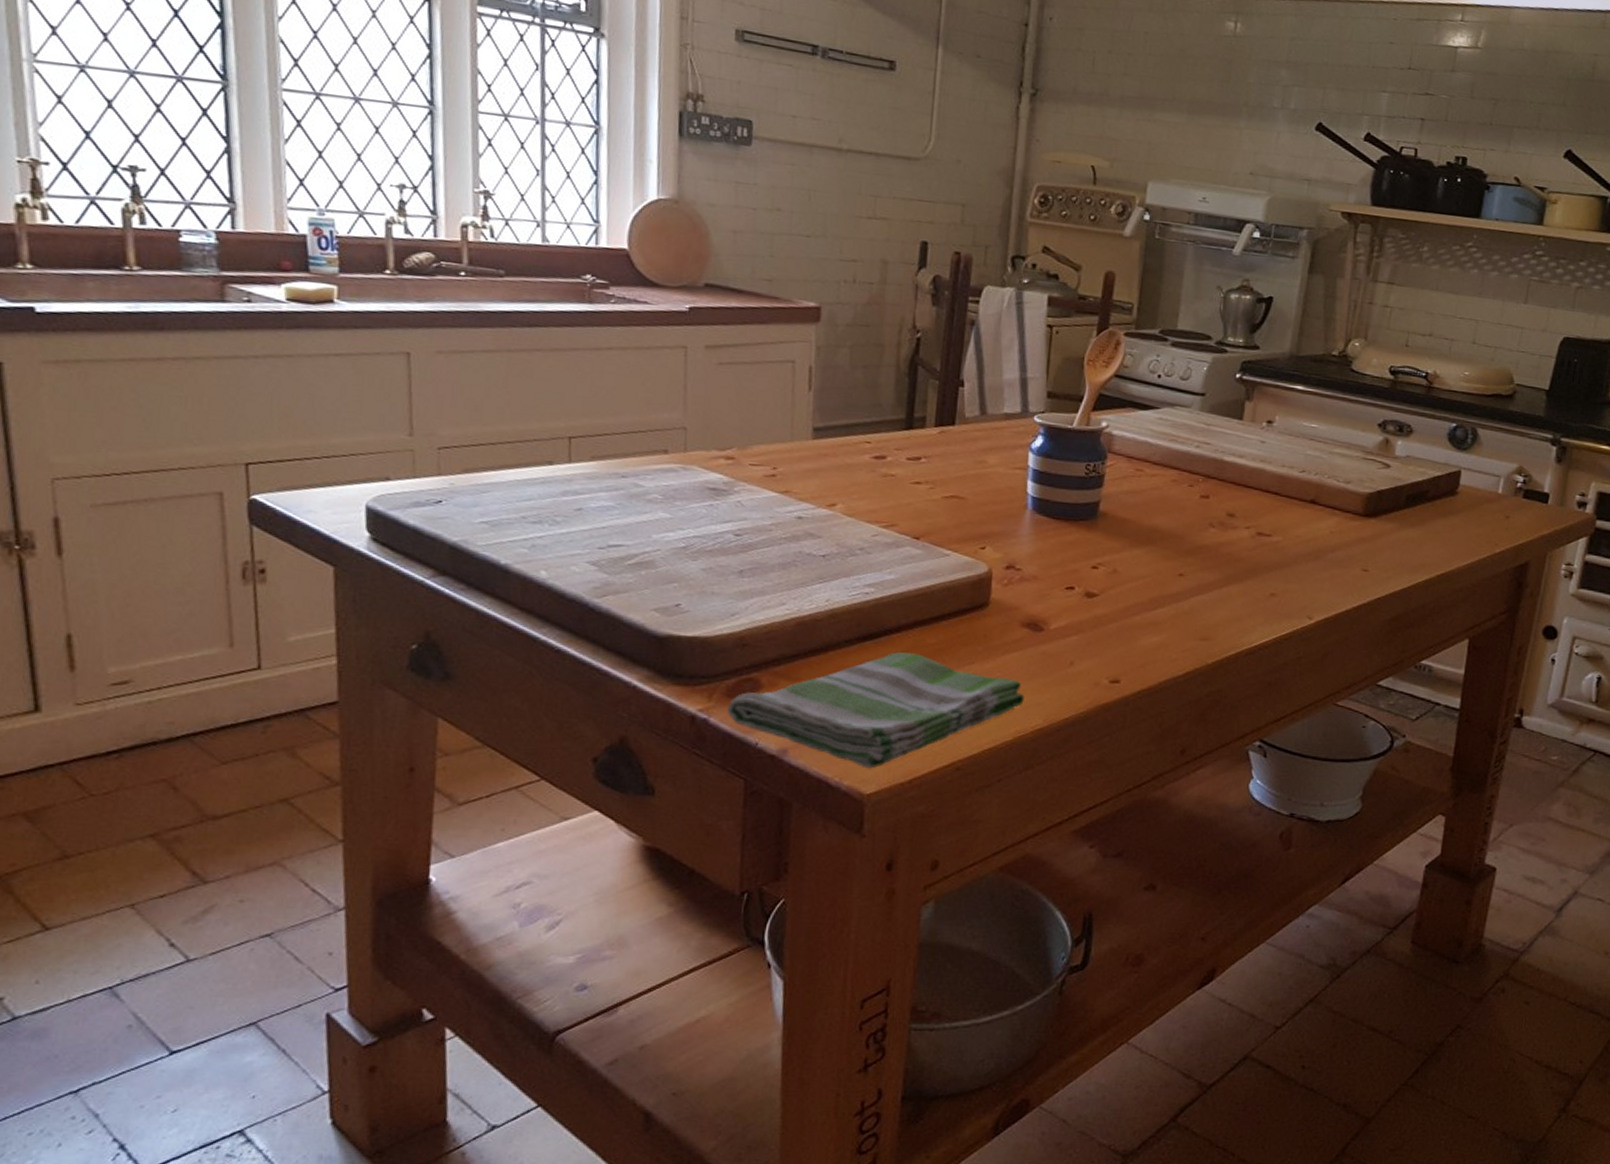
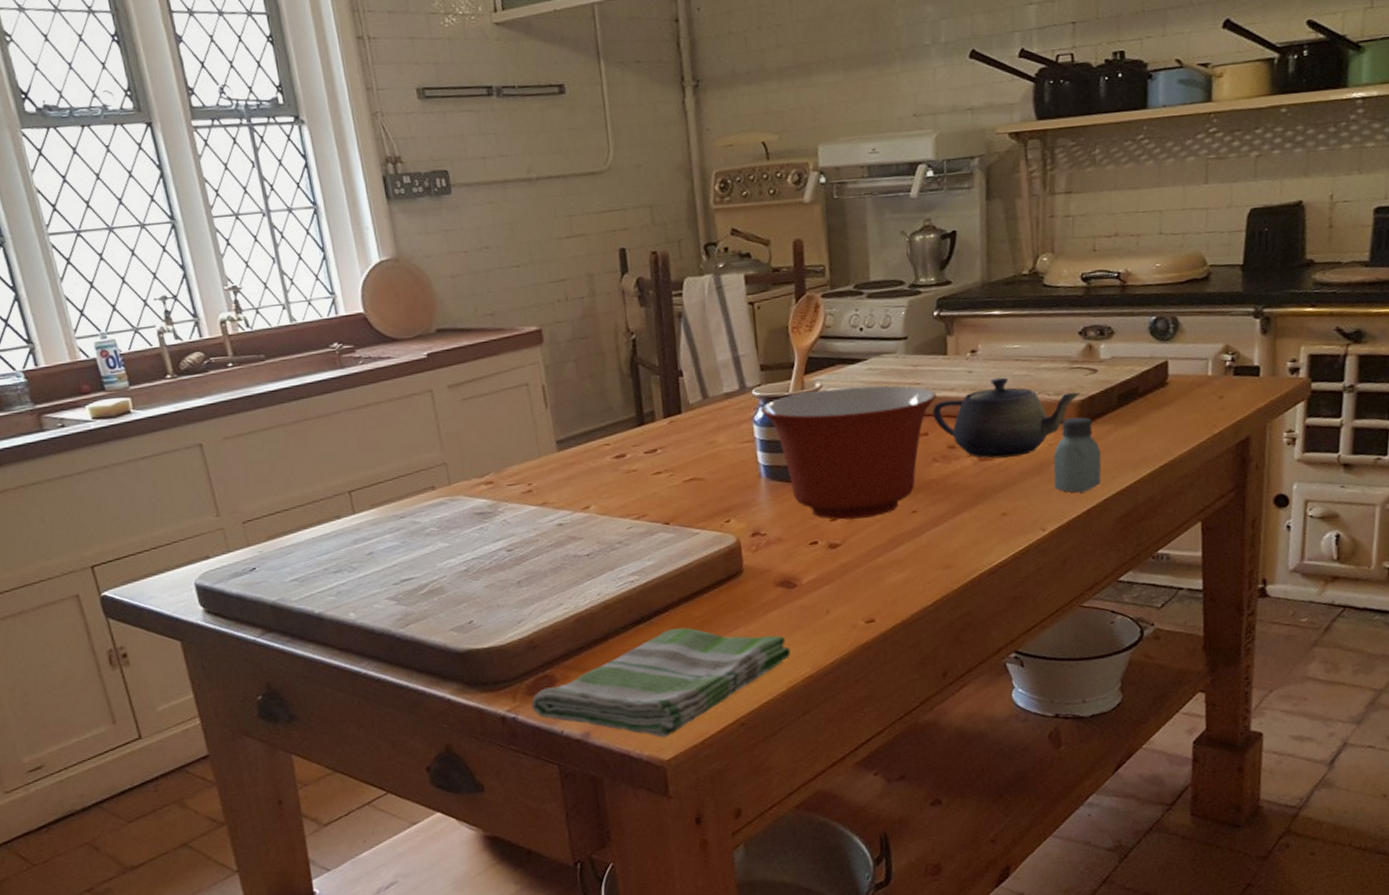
mixing bowl: none [1040,429,1225,573] -> present [761,385,937,520]
teapot: none [1217,453,1370,538] -> present [932,377,1081,459]
saltshaker: none [1328,509,1381,587] -> present [1053,417,1101,493]

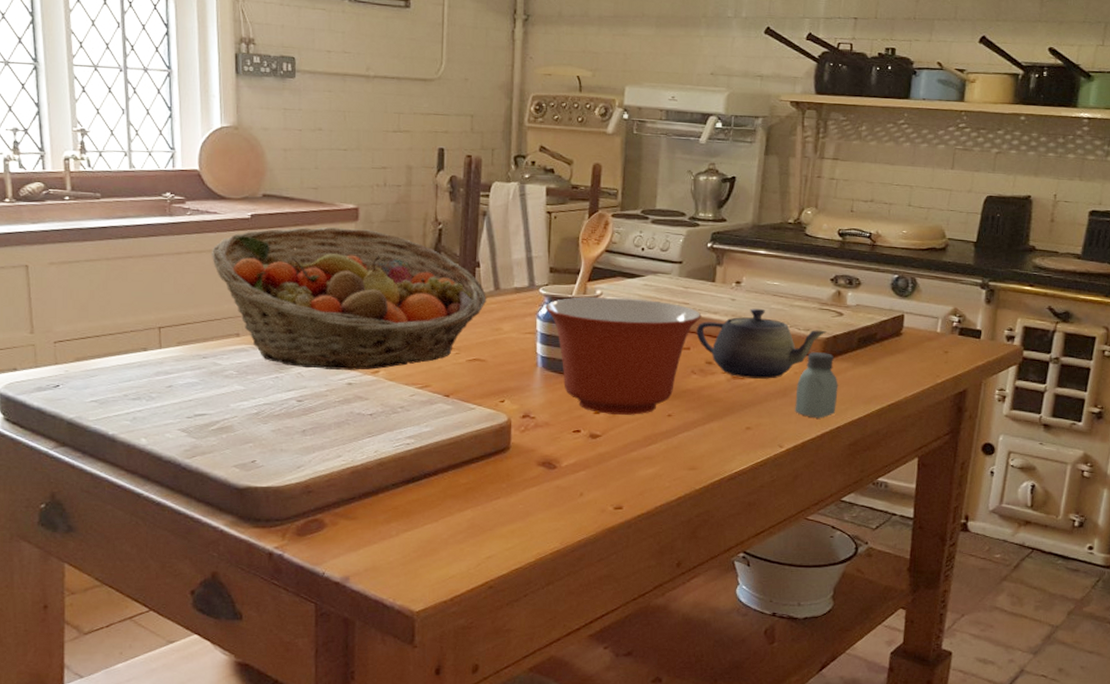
fruit basket: none [391,351,696,514] -> present [211,227,487,370]
dish towel: present [531,627,791,738] -> none [299,492,543,590]

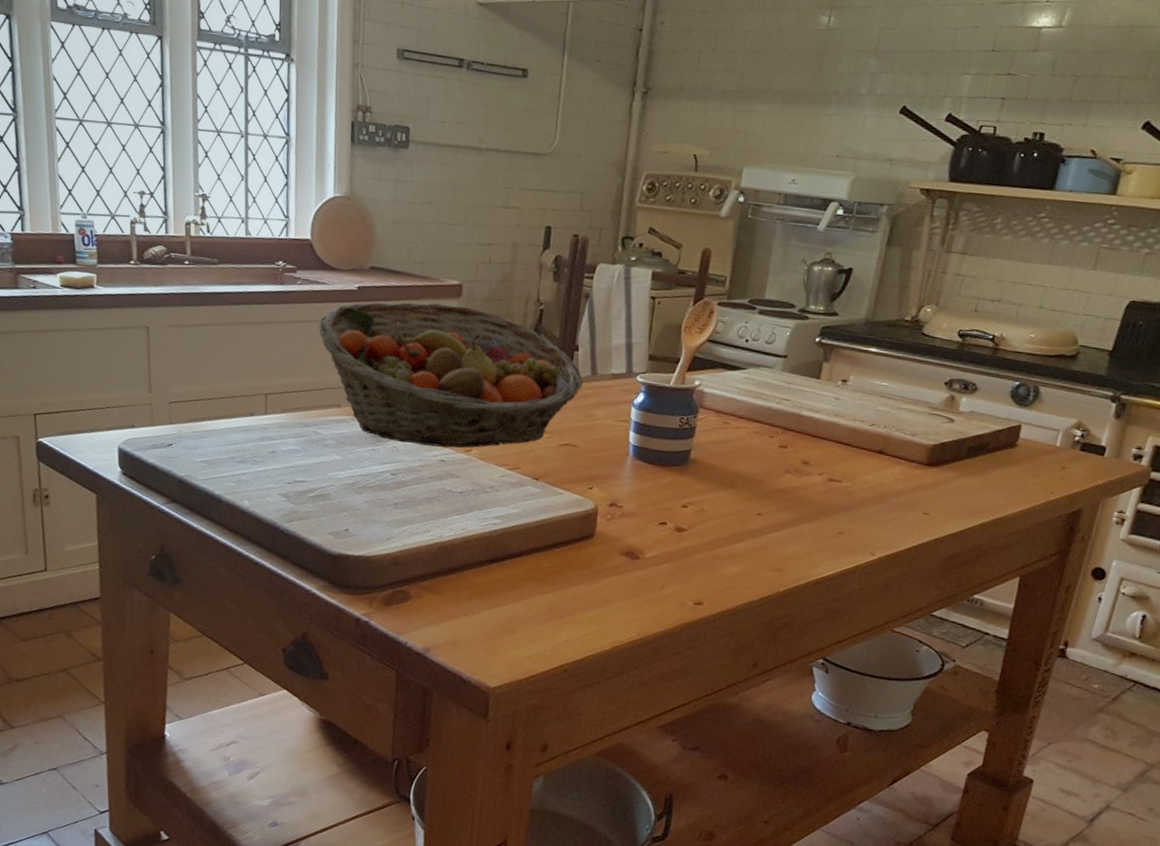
mixing bowl: present [545,297,702,415] -> none [641,387,802,512]
teapot: present [696,308,827,379] -> none [795,408,934,484]
saltshaker: present [795,352,838,419] -> none [891,458,941,529]

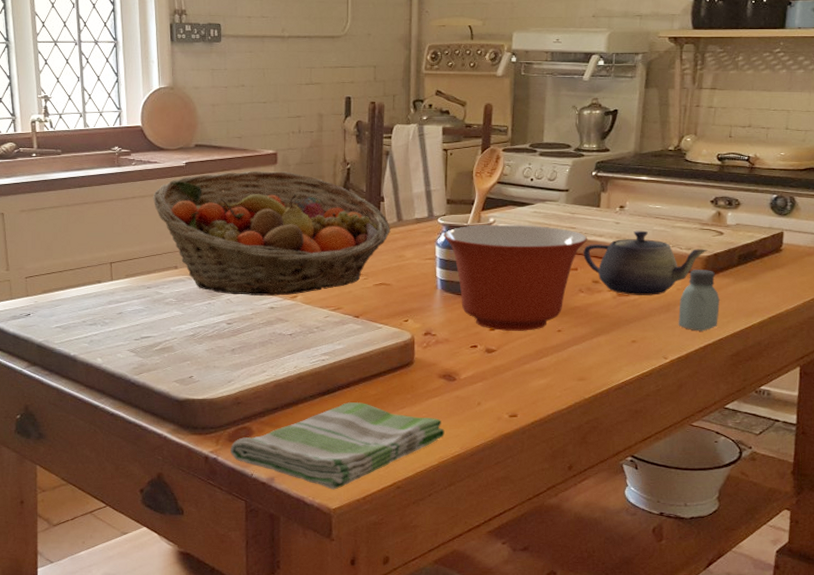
dish towel: none [384,573,622,667] -> present [230,402,445,490]
mixing bowl: none [641,387,802,512] -> present [443,224,588,331]
teapot: none [795,408,934,484] -> present [583,230,708,295]
saltshaker: none [891,458,941,529] -> present [678,270,720,331]

